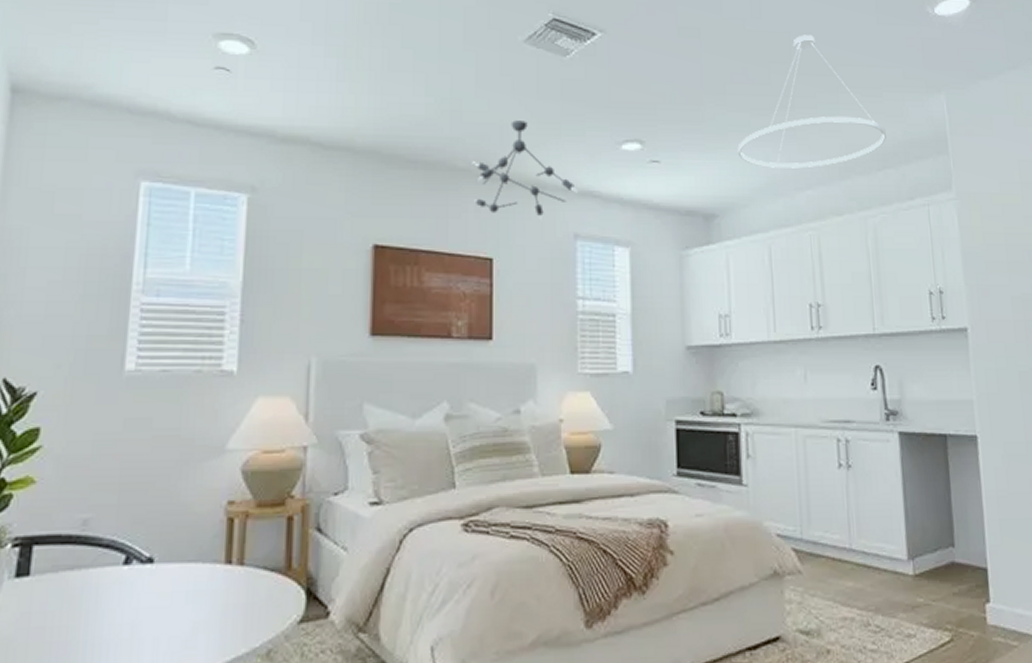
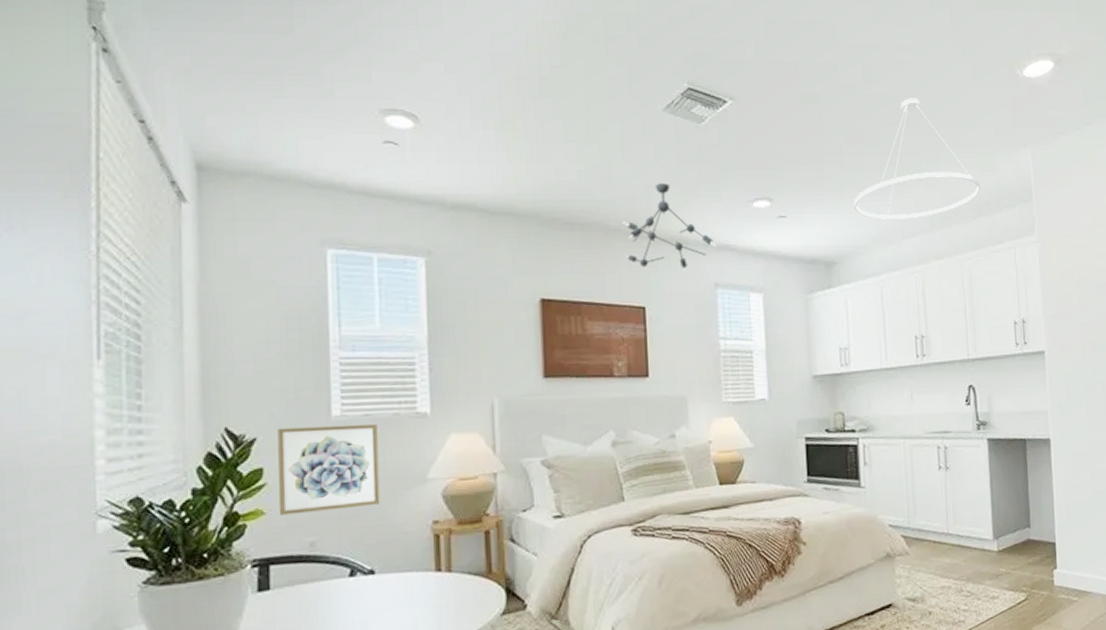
wall art: none [51,381,175,485] -> present [277,424,380,516]

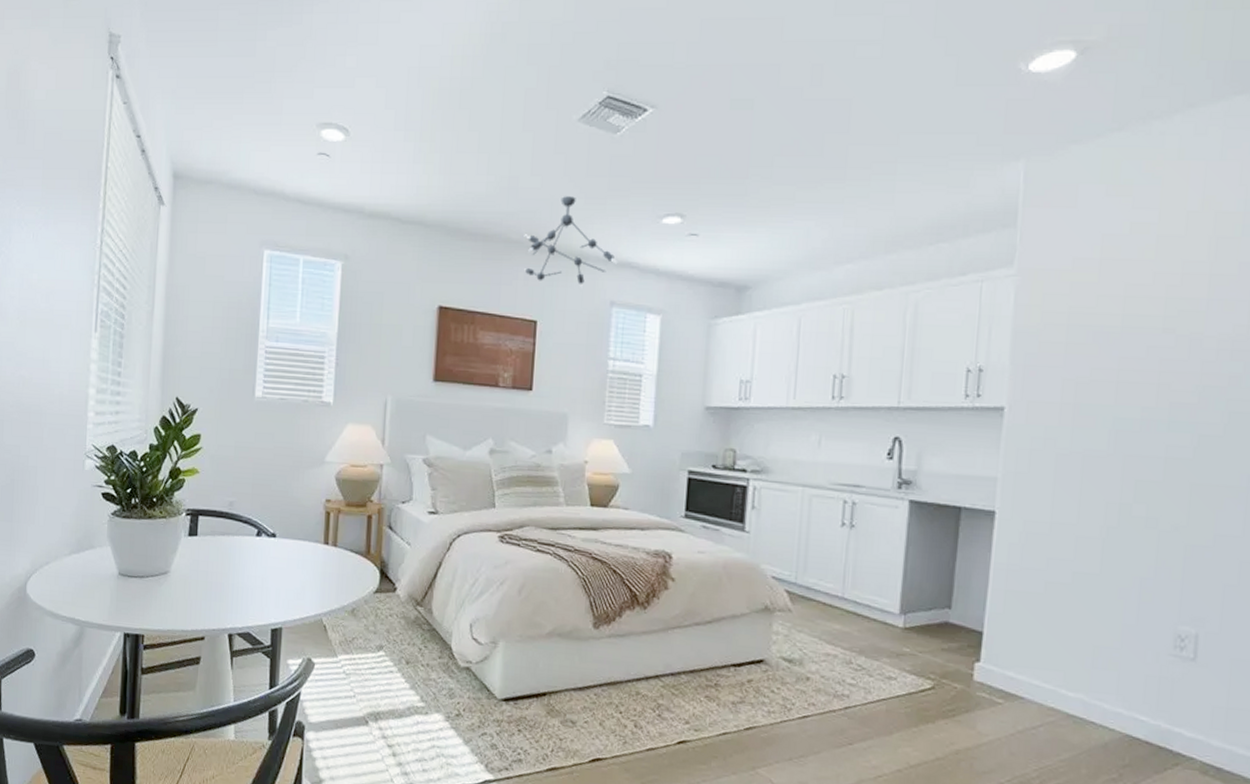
wall art: present [277,424,380,516] -> none [209,402,290,479]
pendant light: present [853,98,980,219] -> none [778,101,946,242]

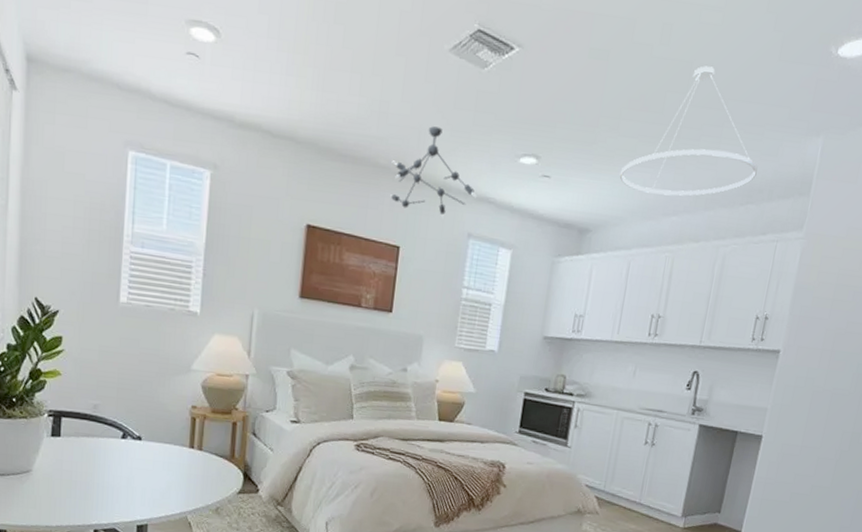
pendant light: none [778,101,946,242] -> present [619,66,758,196]

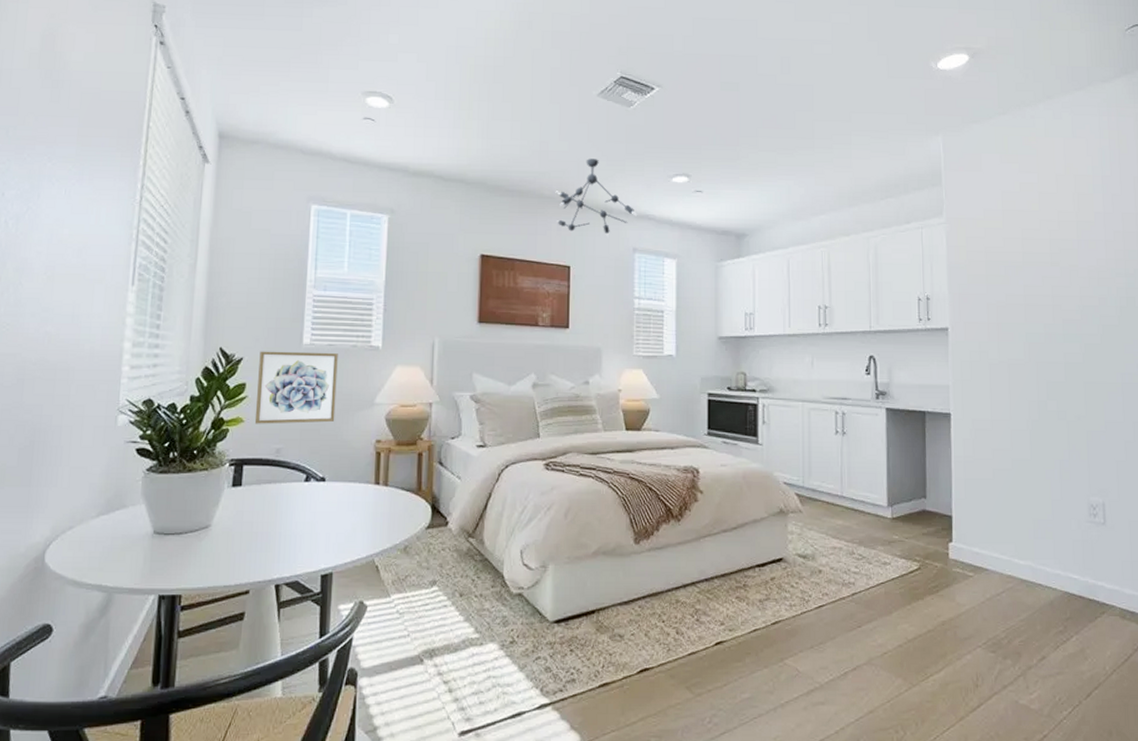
wall art: none [72,305,156,384] -> present [254,351,338,424]
pendant light: present [619,66,758,196] -> none [765,87,889,198]

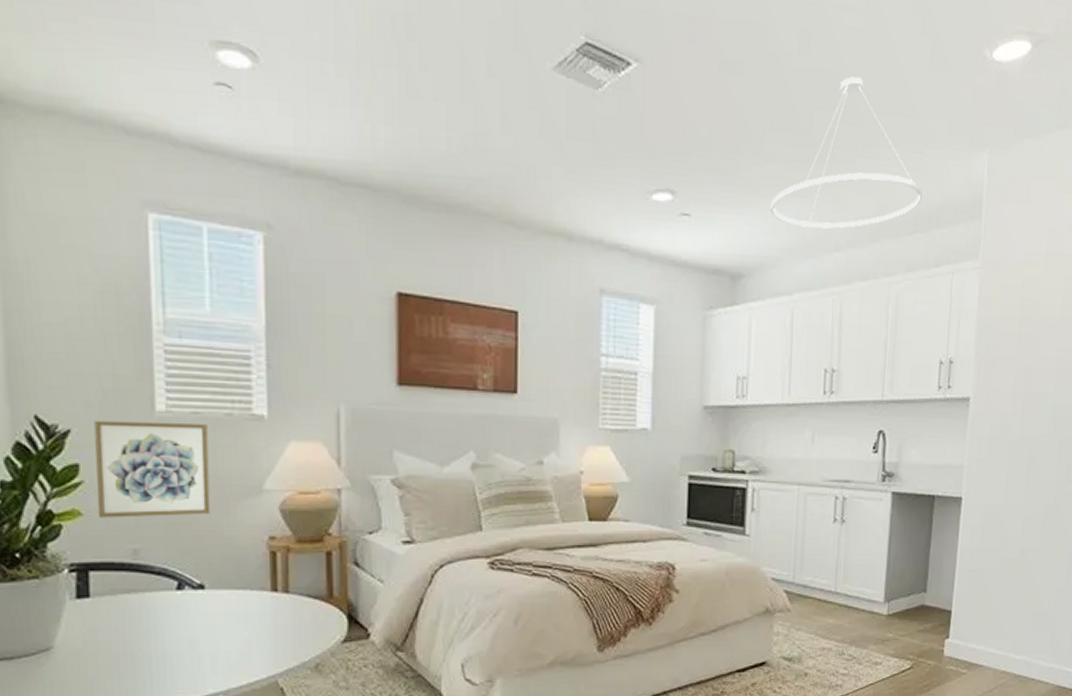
ceiling light fixture: present [555,159,637,237] -> none [496,162,605,273]
pendant light: none [765,87,889,198] -> present [770,76,922,229]

